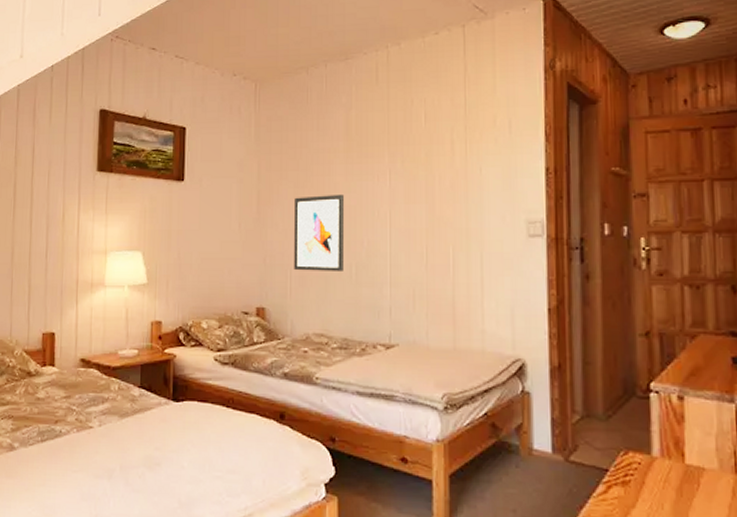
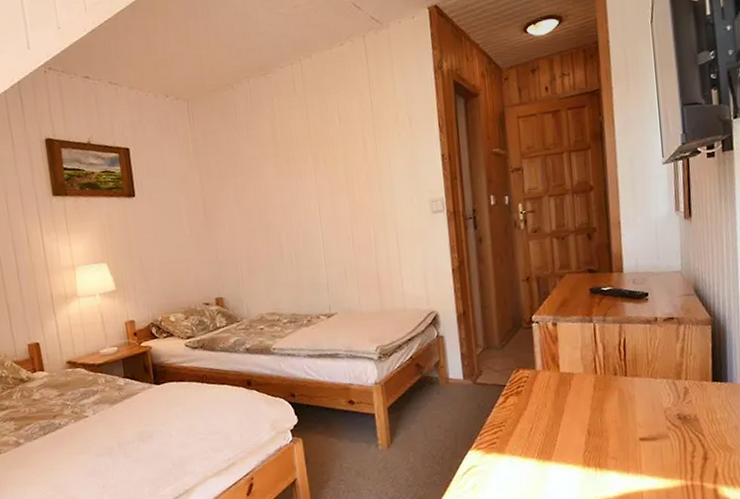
wall art: present [294,193,344,271] -> none [236,193,285,264]

